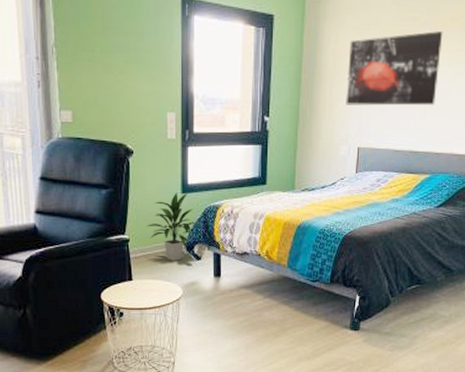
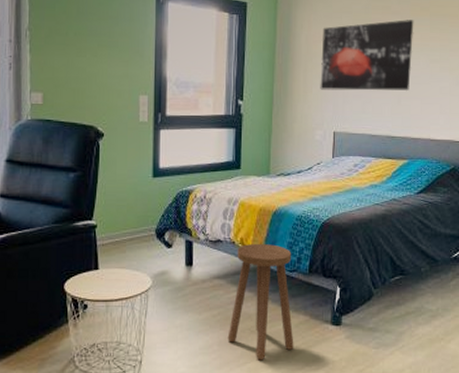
indoor plant: present [146,192,197,261] -> none [115,176,169,248]
stool: none [253,255,315,362] -> present [227,243,294,361]

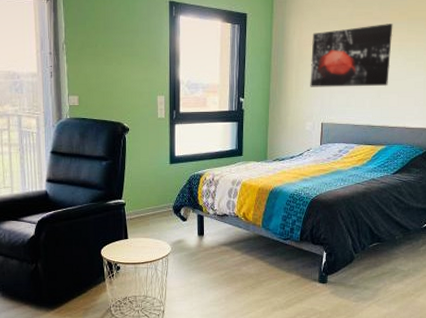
stool: present [227,243,294,361] -> none [233,217,288,311]

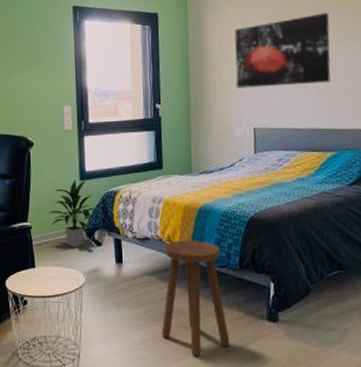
indoor plant: none [140,163,183,222] -> present [47,179,97,247]
stool: none [233,217,288,311] -> present [161,240,230,357]

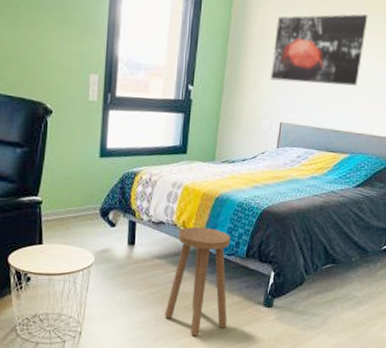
indoor plant: present [47,179,97,247] -> none [60,156,114,226]

